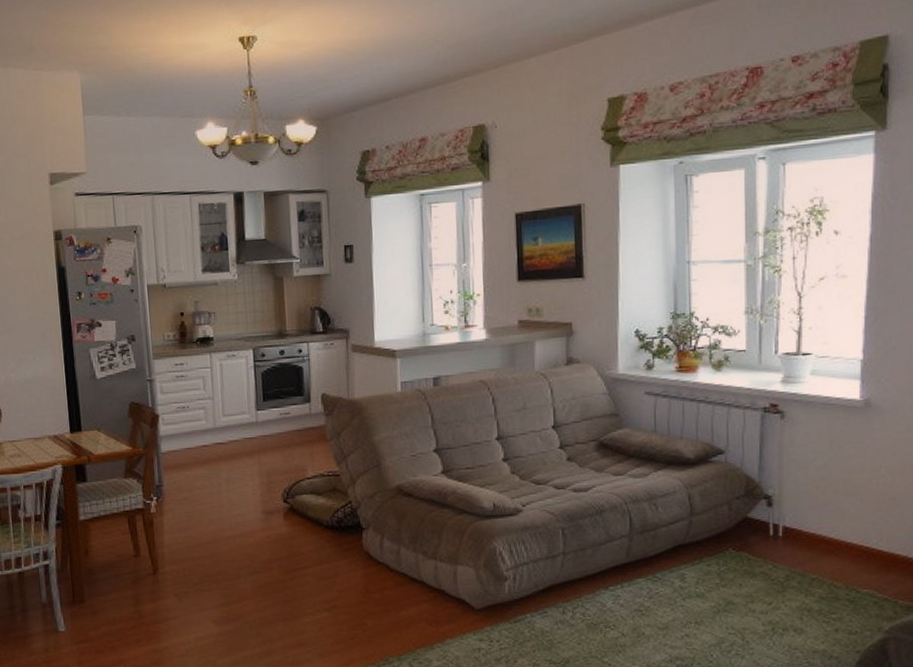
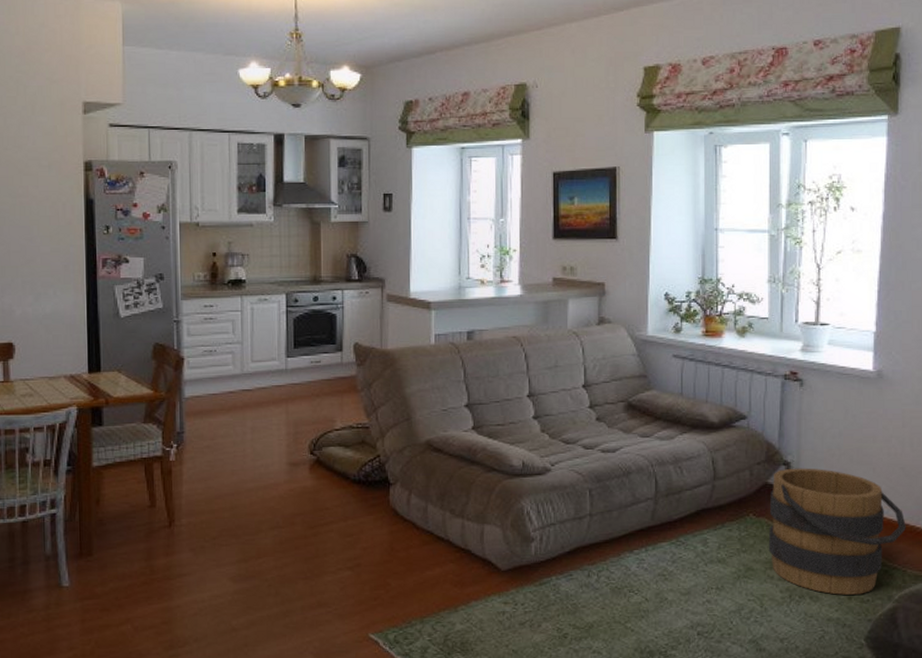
bucket: none [749,501,898,627] -> present [768,468,907,595]

